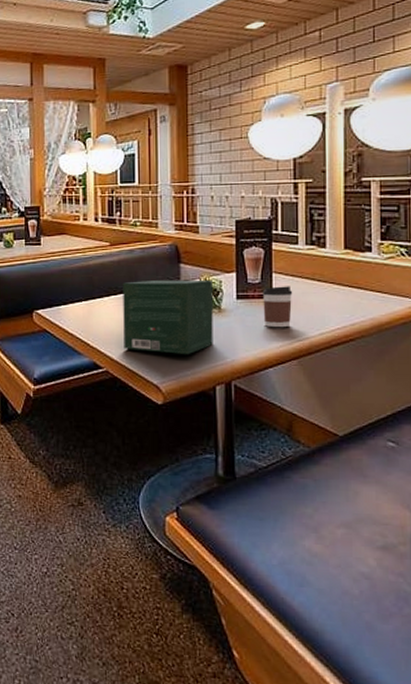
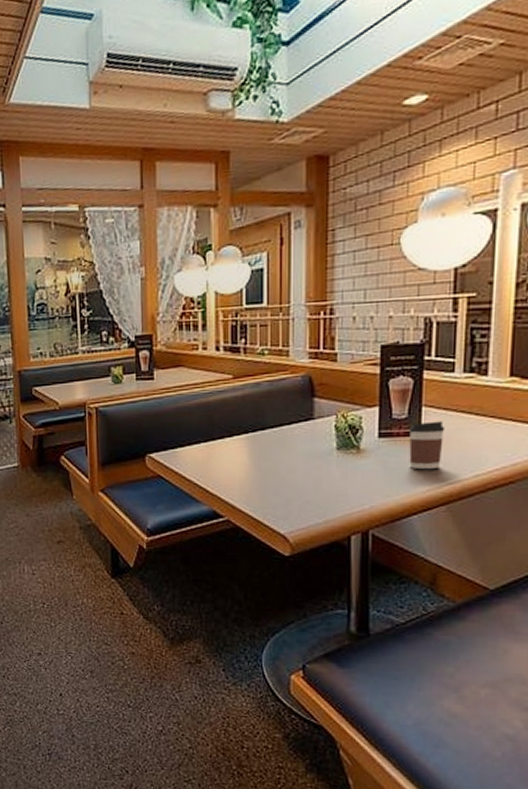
gift box: present [123,279,213,355] -> none [247,415,351,502]

